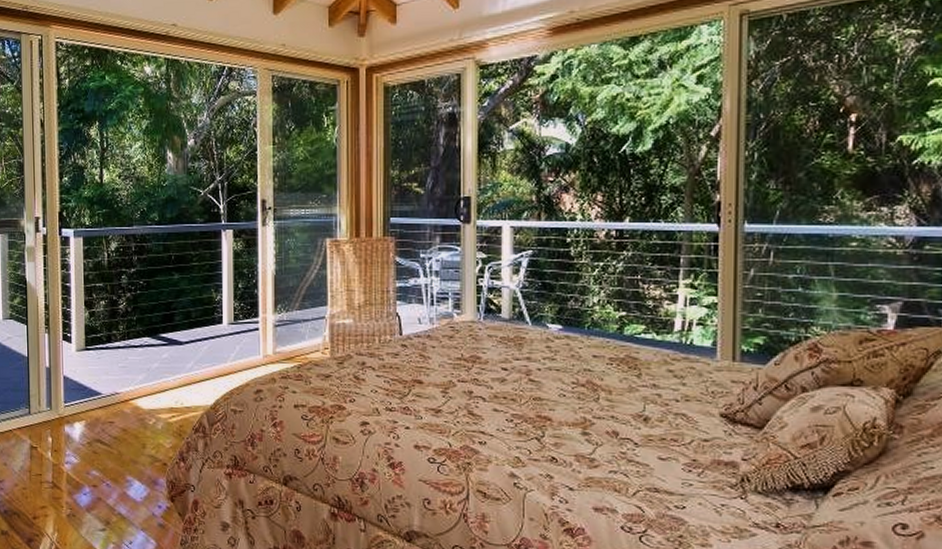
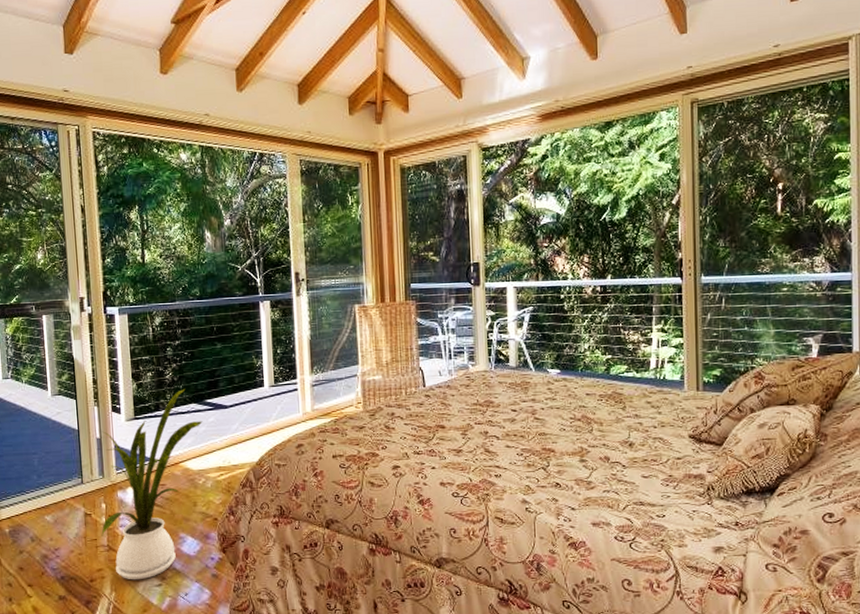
house plant: none [46,320,156,522] -> present [101,388,203,580]

